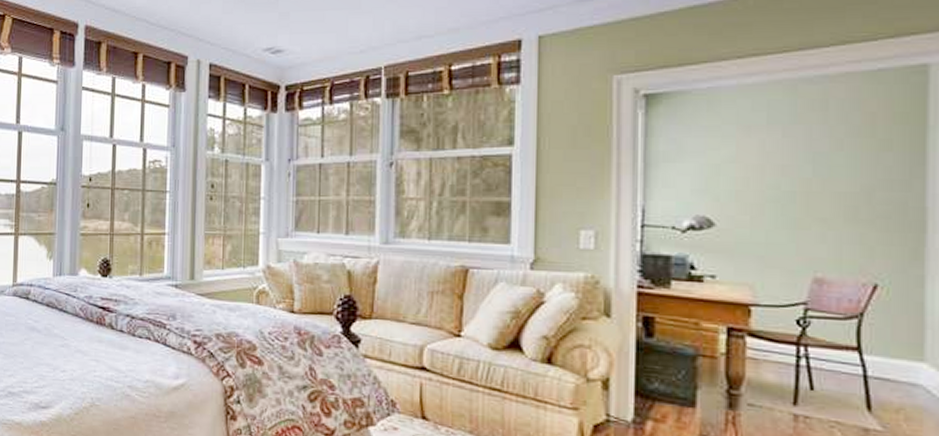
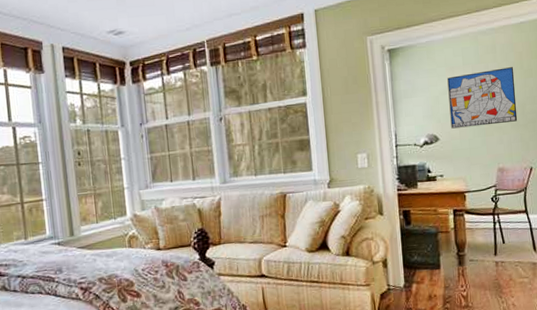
wall art: none [737,133,858,214] -> present [447,67,518,129]

